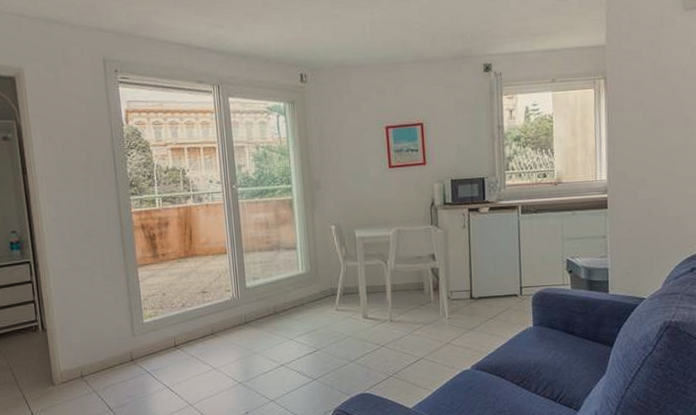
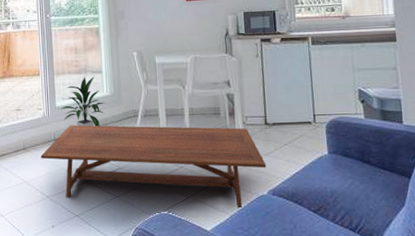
coffee table: none [230,303,471,385] -> present [40,125,267,209]
indoor plant: none [250,253,301,308] -> present [59,76,105,127]

